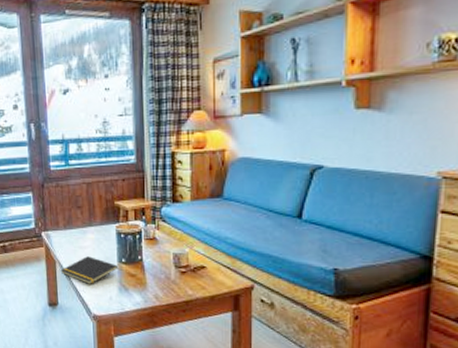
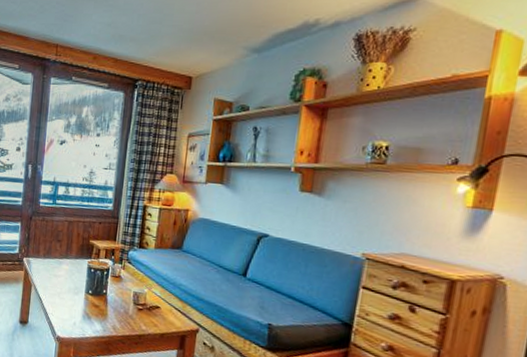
notepad: present [60,256,119,284] -> none [34,284,85,309]

